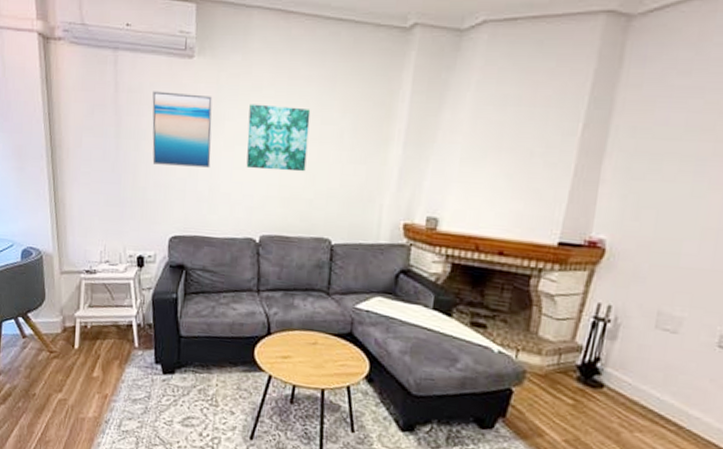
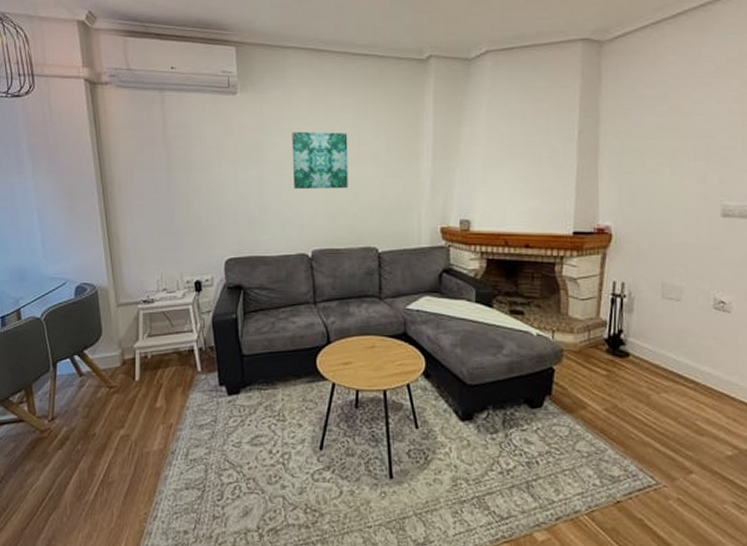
wall art: present [152,91,213,168] -> none [200,125,260,193]

